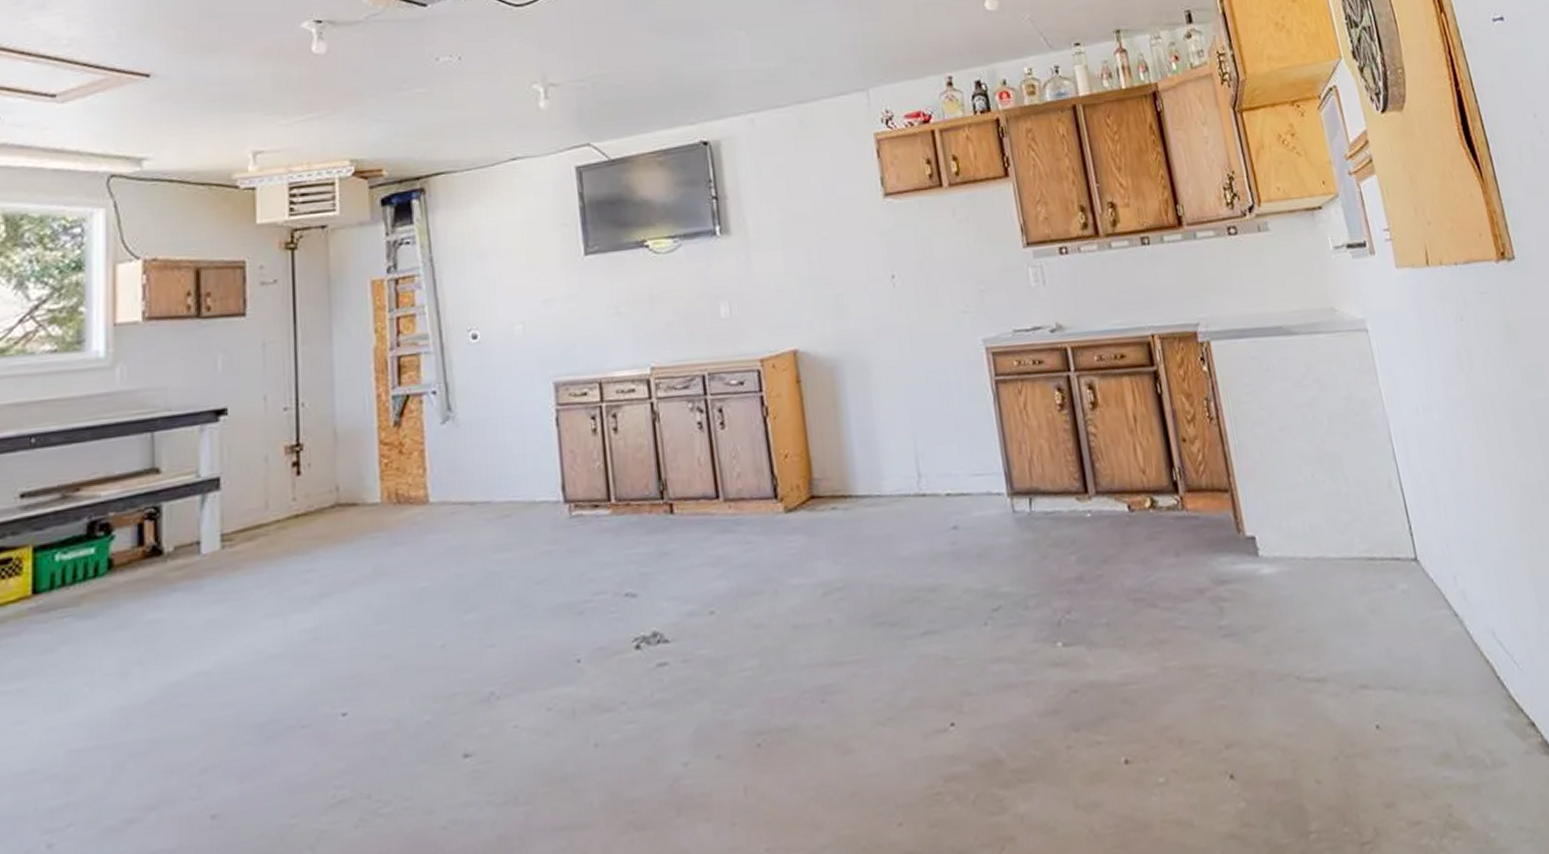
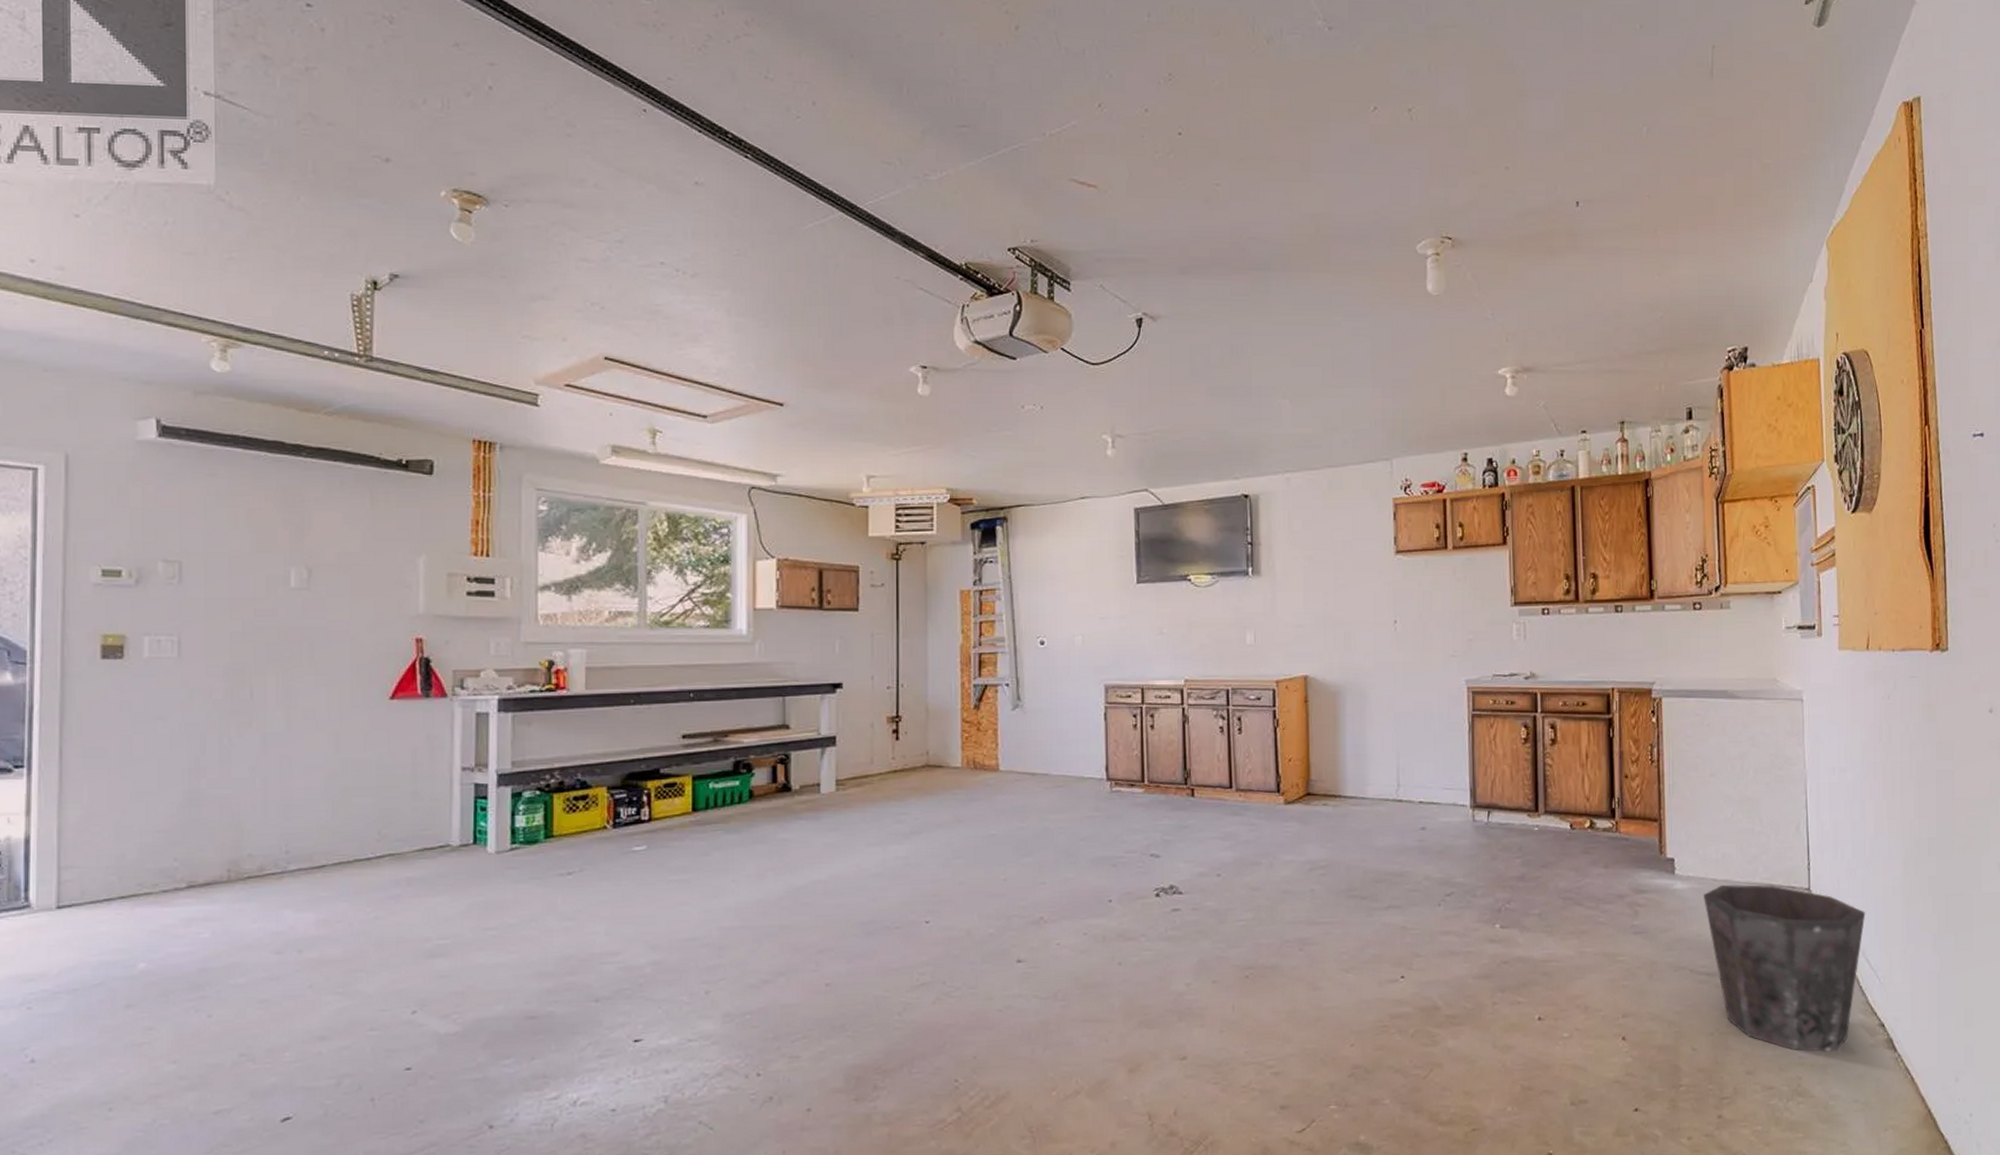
waste bin: none [1296,558,1496,770] -> present [1704,884,1866,1052]

